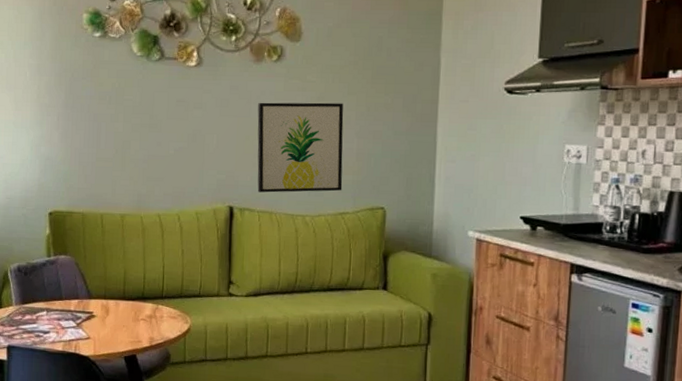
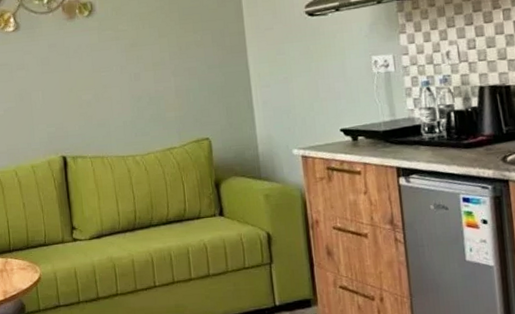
wall art: present [257,102,344,193] -> none [76,46,167,140]

